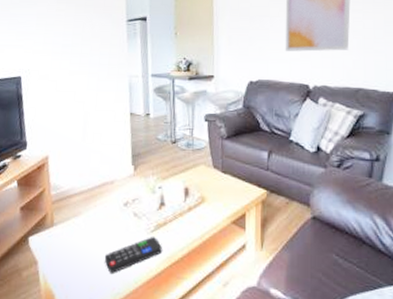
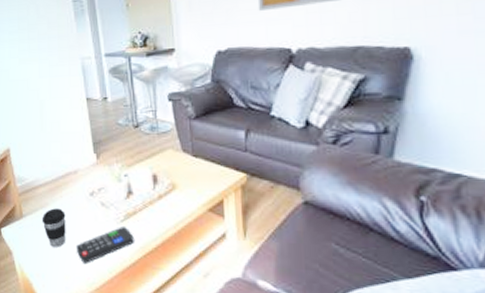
coffee cup: none [72,217,98,257] -> present [41,208,66,247]

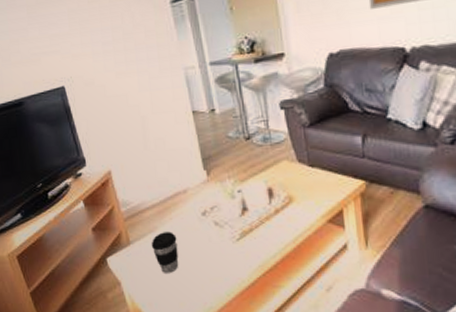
remote control: present [76,227,134,263] -> none [190,246,252,287]

